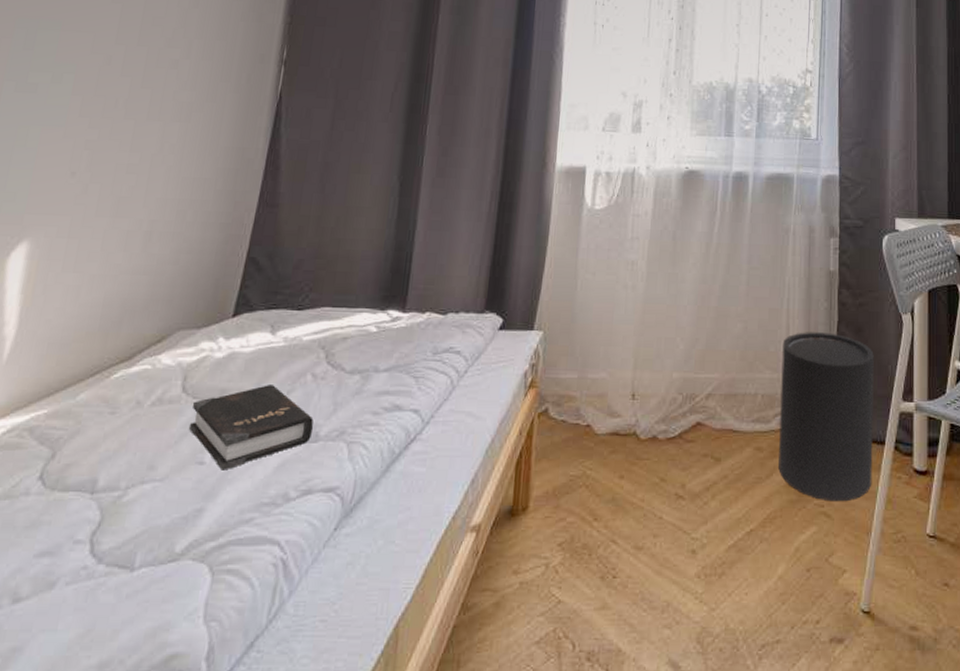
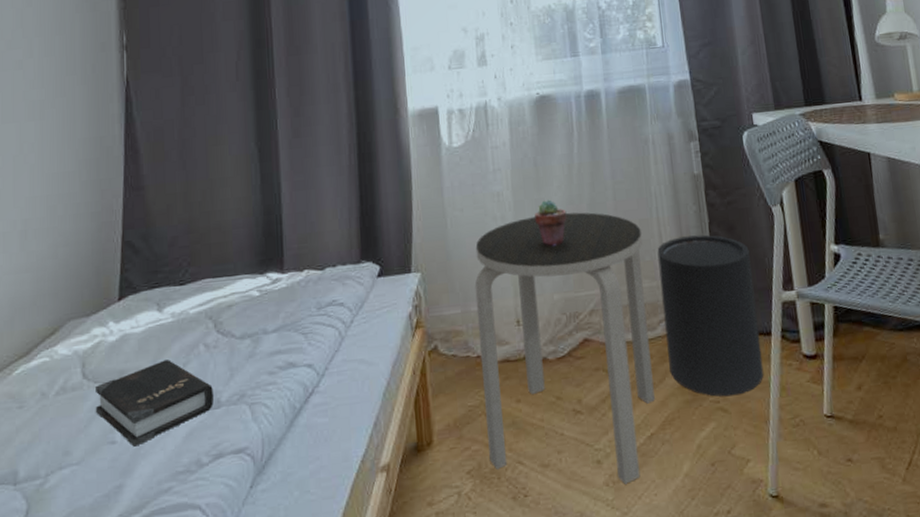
side table: none [583,291,770,579] -> present [474,212,655,484]
potted succulent: none [666,275,698,324] -> present [535,199,567,247]

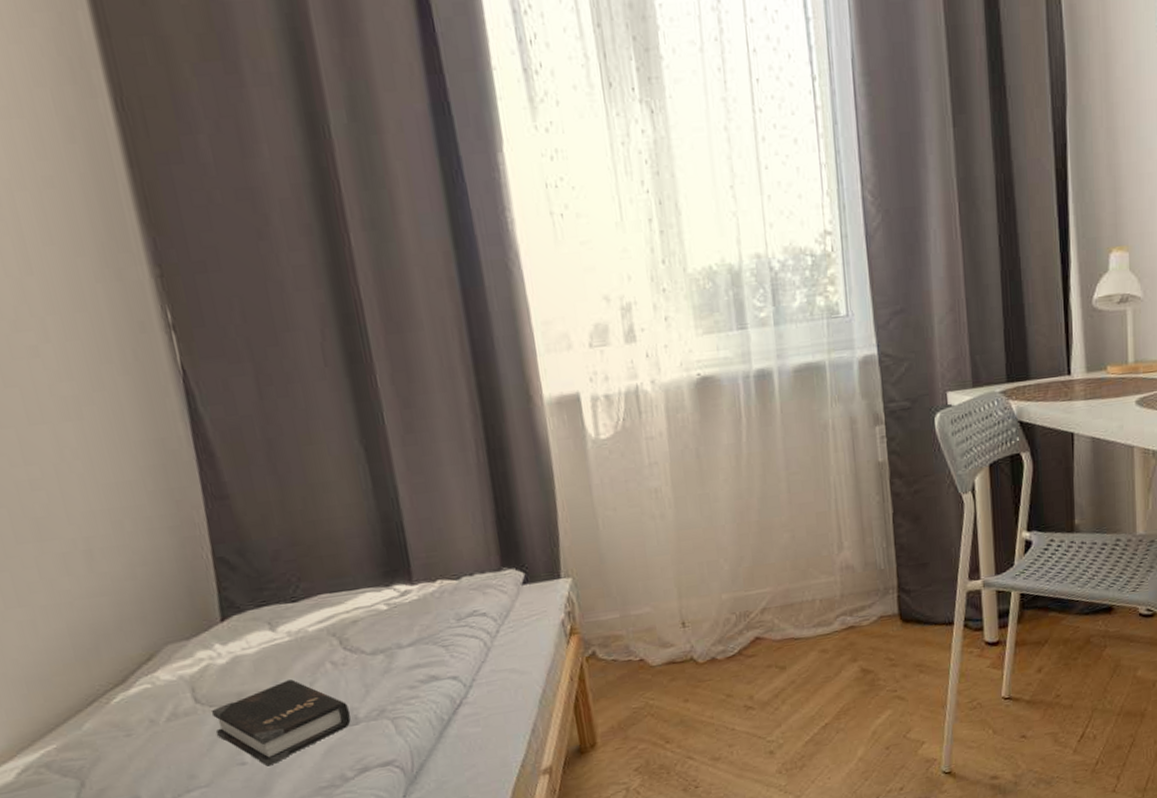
side table: present [474,212,655,484] -> none [632,507,830,771]
potted succulent: present [535,199,567,247] -> none [698,494,735,545]
trash can: present [657,234,764,397] -> none [835,526,944,686]

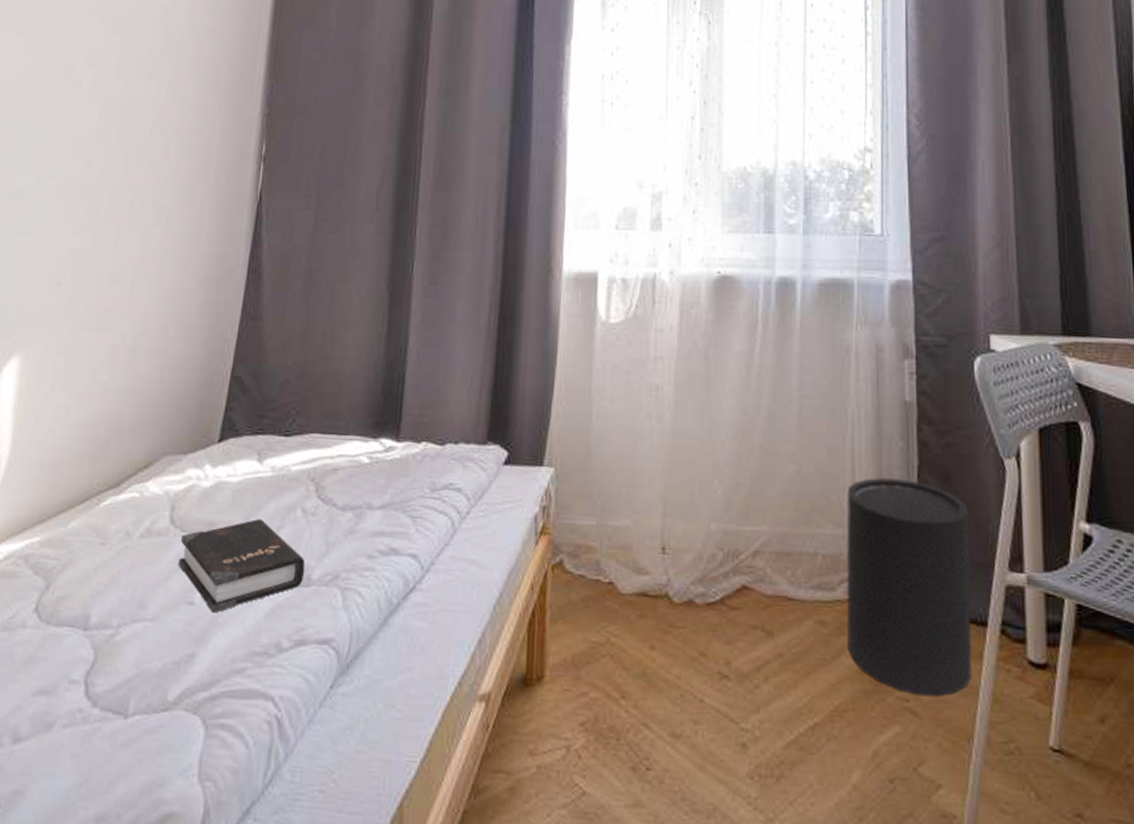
trash can: none [835,526,944,686] -> present [847,478,972,697]

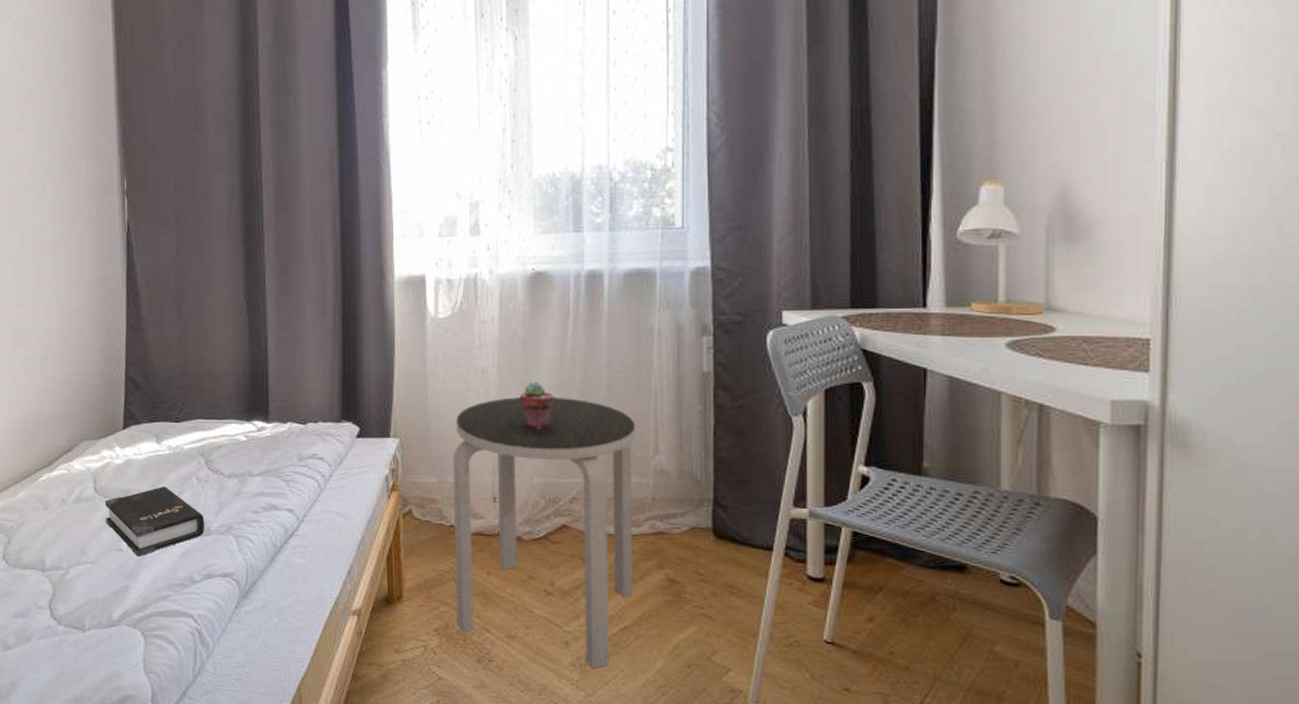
side table: none [609,422,829,782] -> present [452,396,635,669]
potted succulent: none [698,404,738,464] -> present [520,381,555,430]
trash can: present [847,478,972,697] -> none [651,436,759,605]

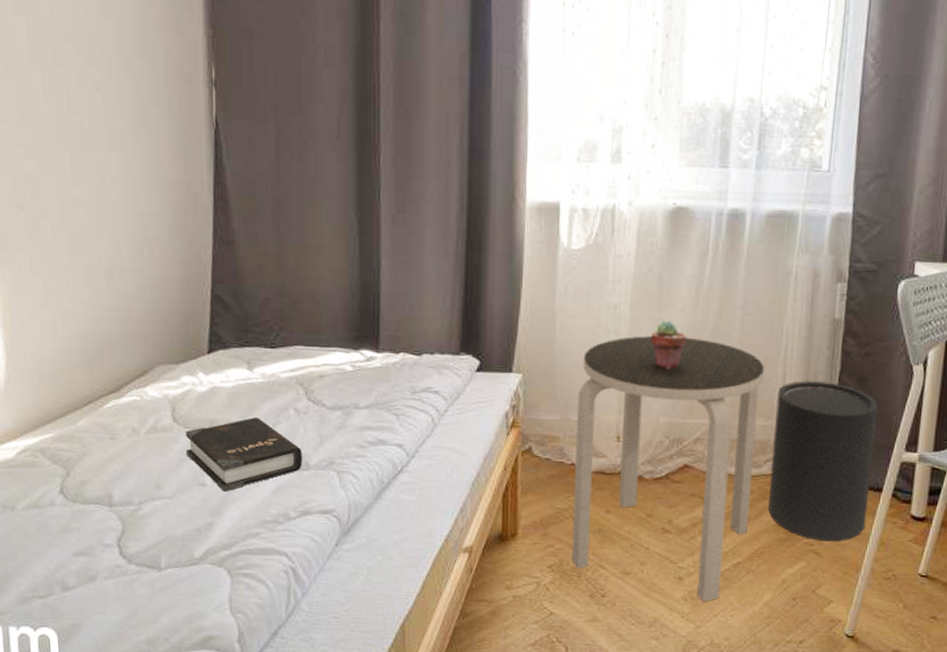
trash can: none [651,436,759,605] -> present [768,381,878,542]

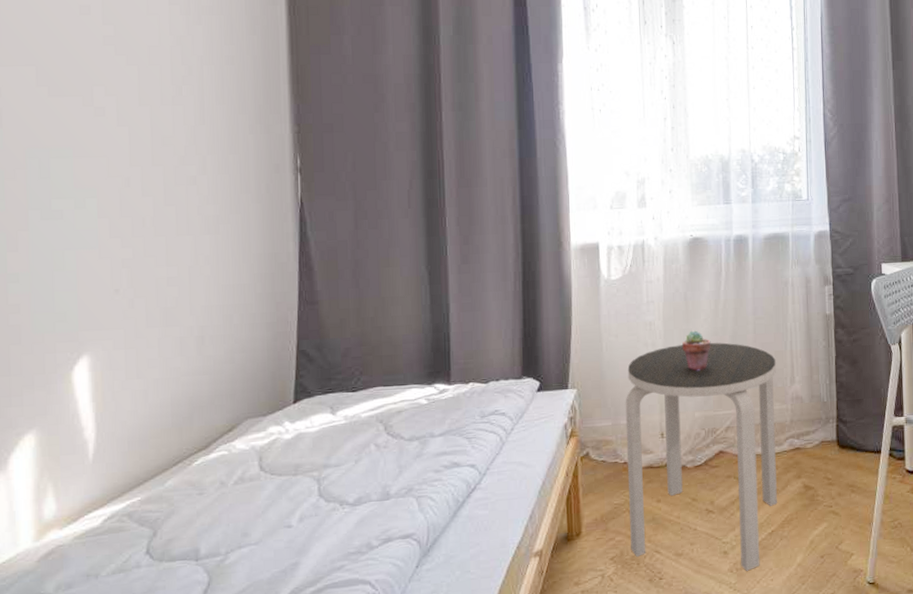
hardback book: present [186,417,303,492] -> none [272,457,384,531]
trash can: present [768,381,878,542] -> none [789,366,872,502]

